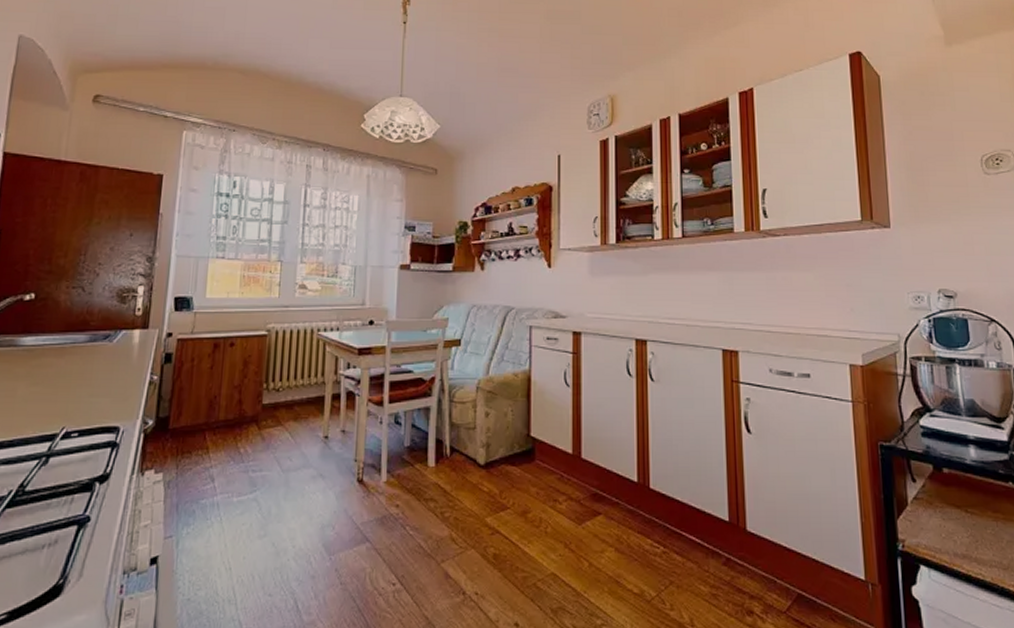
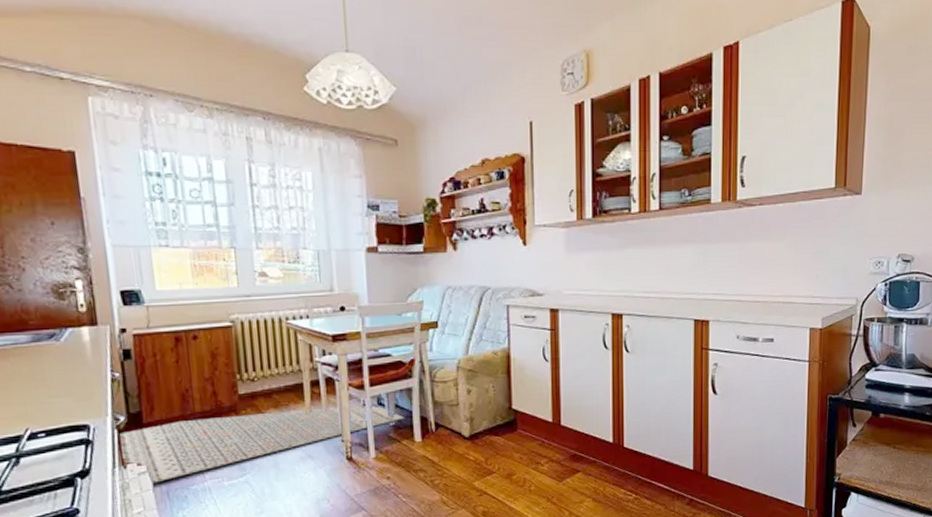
rug: none [142,421,420,494] -> present [117,404,404,484]

